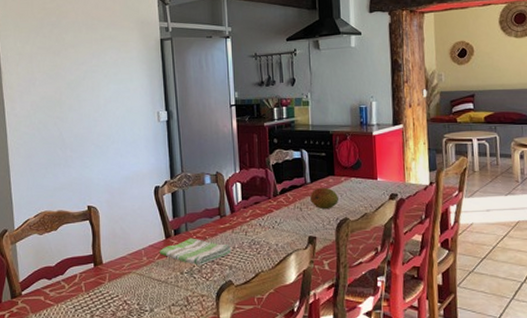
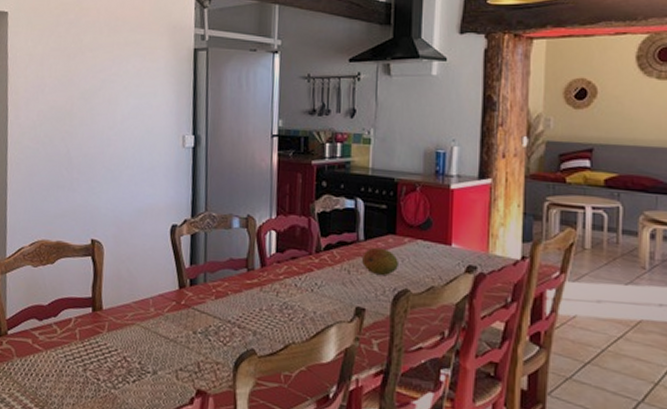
dish towel: present [159,238,232,266] -> none [169,291,258,327]

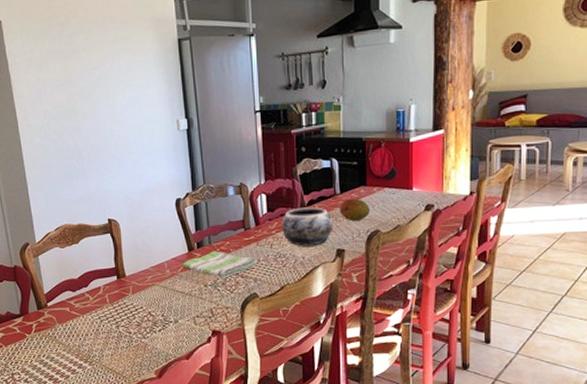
dish towel: none [169,291,258,327] -> present [182,250,257,278]
decorative bowl: none [291,251,354,300] -> present [282,207,334,246]

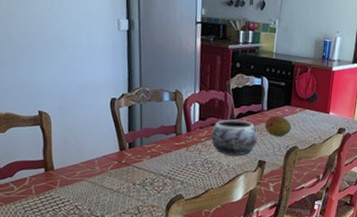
dish towel: present [182,250,257,278] -> none [112,152,185,179]

